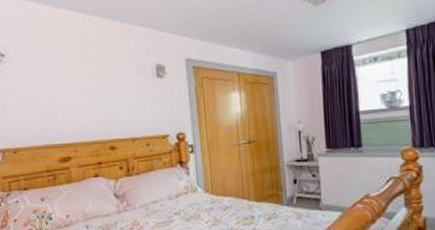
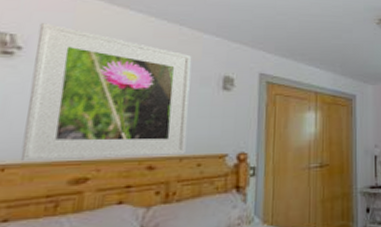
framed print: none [11,32,136,146] -> present [20,23,192,162]

